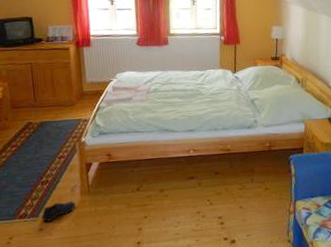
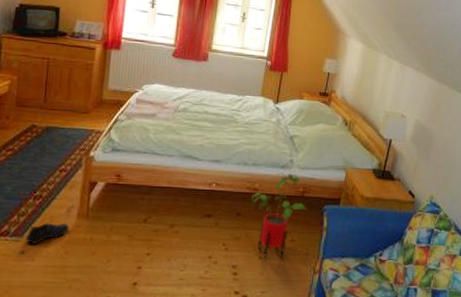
house plant: none [225,132,275,207] -> present [251,173,307,259]

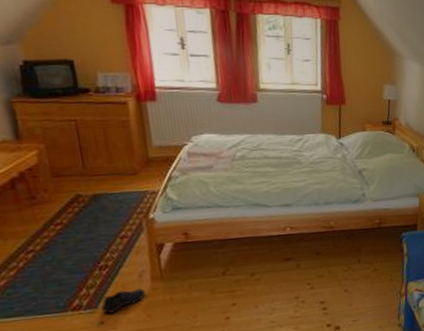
house plant: present [251,173,307,259] -> none [328,207,386,291]

